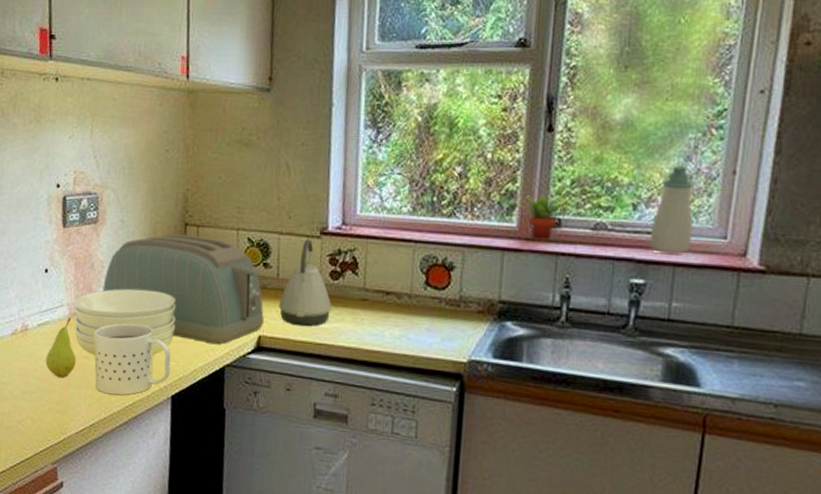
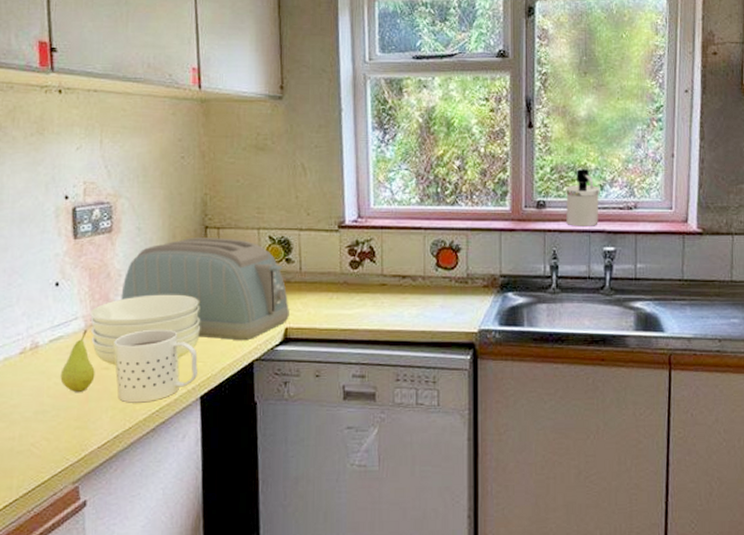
kettle: present [278,239,332,326] -> none [303,233,354,315]
succulent plant: present [516,193,568,241] -> none [507,179,550,220]
soap dispenser: none [585,184,633,253] -> present [566,169,600,226]
soap bottle: present [649,166,694,255] -> none [615,152,647,225]

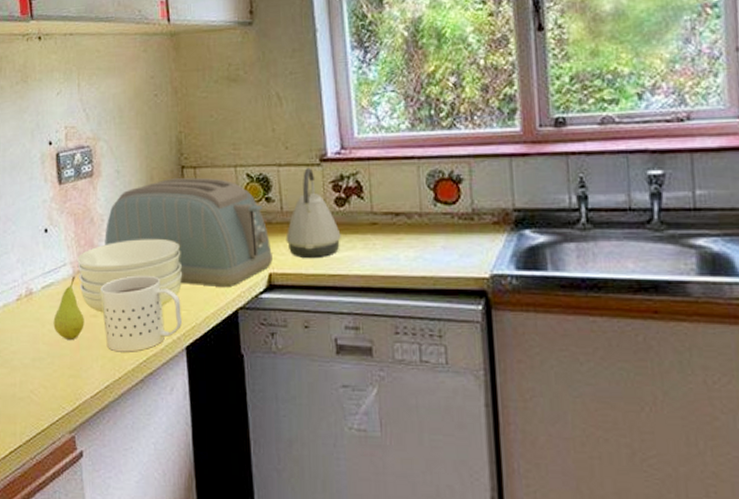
kettle: none [303,233,354,315] -> present [285,168,341,259]
soap dispenser: present [566,169,600,226] -> none [591,75,638,147]

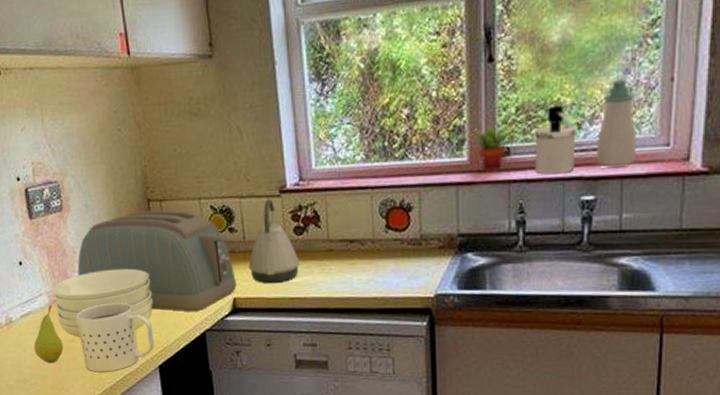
succulent plant: none [516,91,571,142] -> present [464,121,515,171]
soap dispenser: none [591,75,638,147] -> present [534,106,577,175]
soap bottle: none [660,49,706,141] -> present [596,79,637,168]

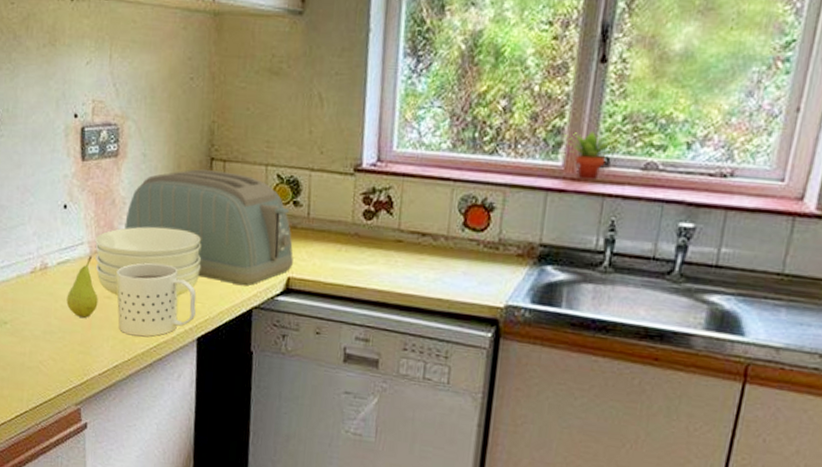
kettle: present [248,199,300,284] -> none [308,176,365,268]
soap dispenser: present [534,106,577,175] -> none [634,120,687,195]
soap bottle: present [596,79,637,168] -> none [701,102,754,198]

